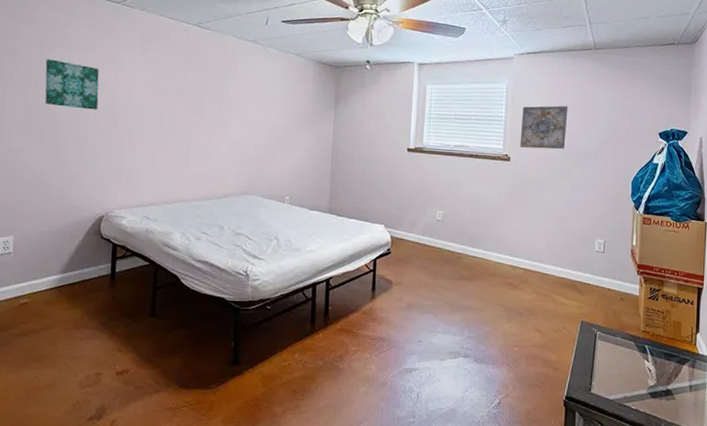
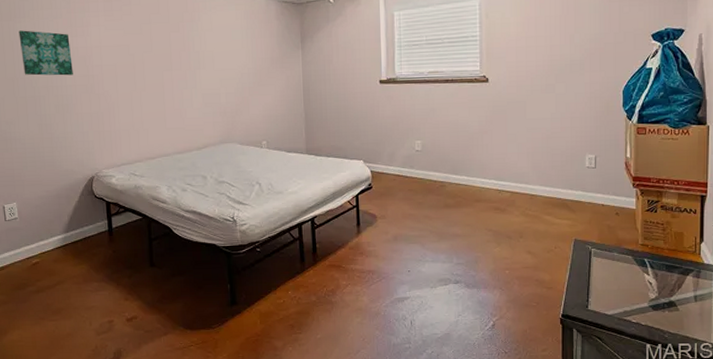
wall art: present [519,105,568,149] -> none [497,17,548,67]

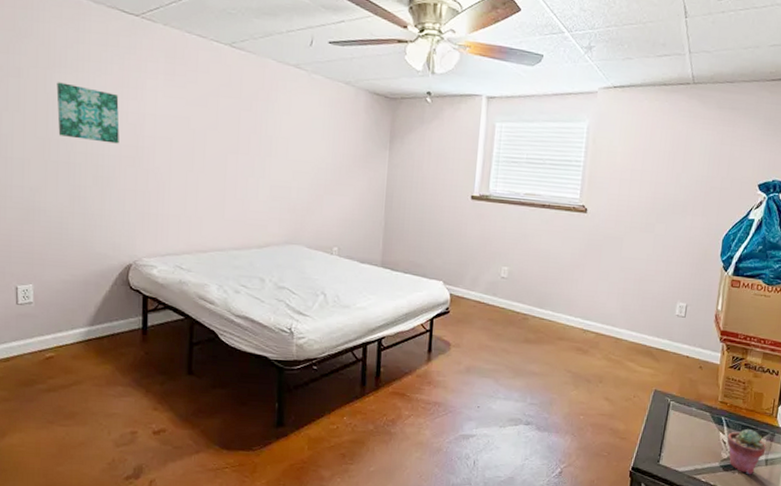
potted succulent: none [652,267,693,313] -> present [726,428,766,475]

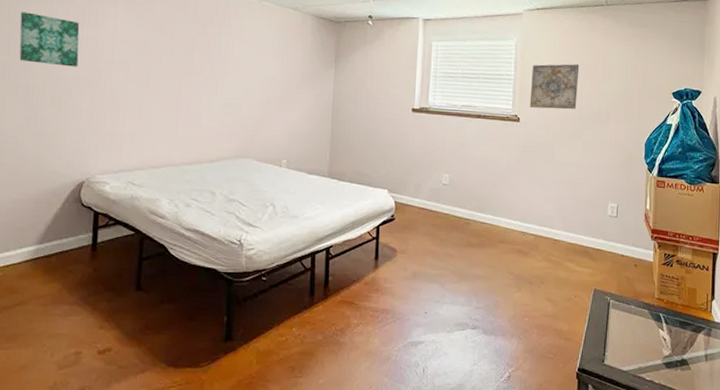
wall art: none [598,150,657,201] -> present [529,64,580,110]
potted succulent: present [726,428,766,475] -> none [666,324,705,372]

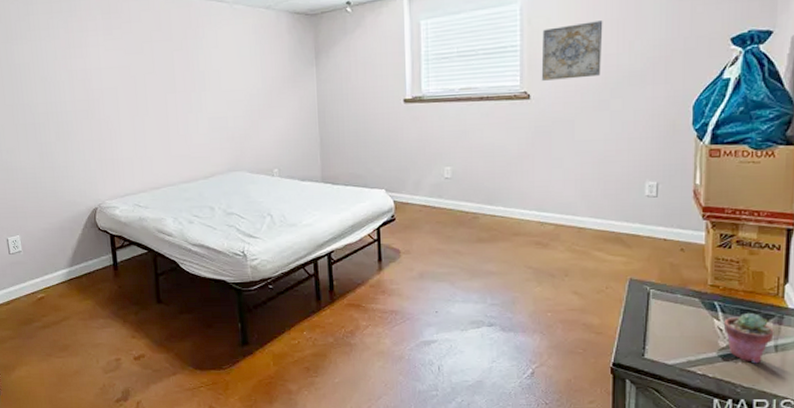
wall art: present [19,12,80,67] -> none [16,53,73,101]
potted succulent: none [666,324,705,372] -> present [723,312,774,364]

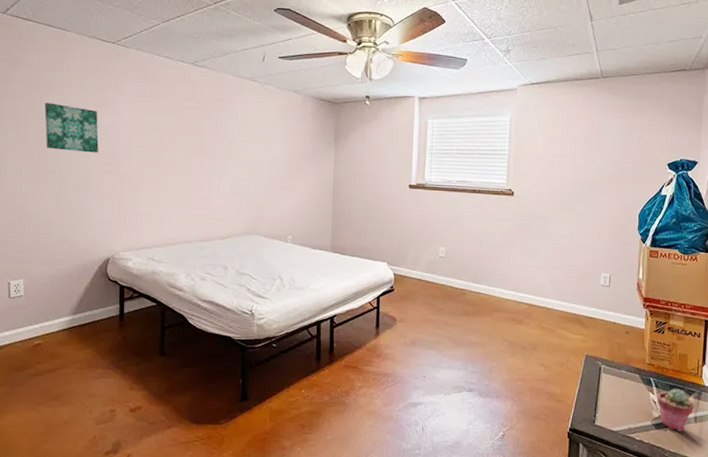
wall art: none [16,53,73,101] -> present [44,102,99,153]
wall art: present [541,21,603,81] -> none [523,137,574,183]

